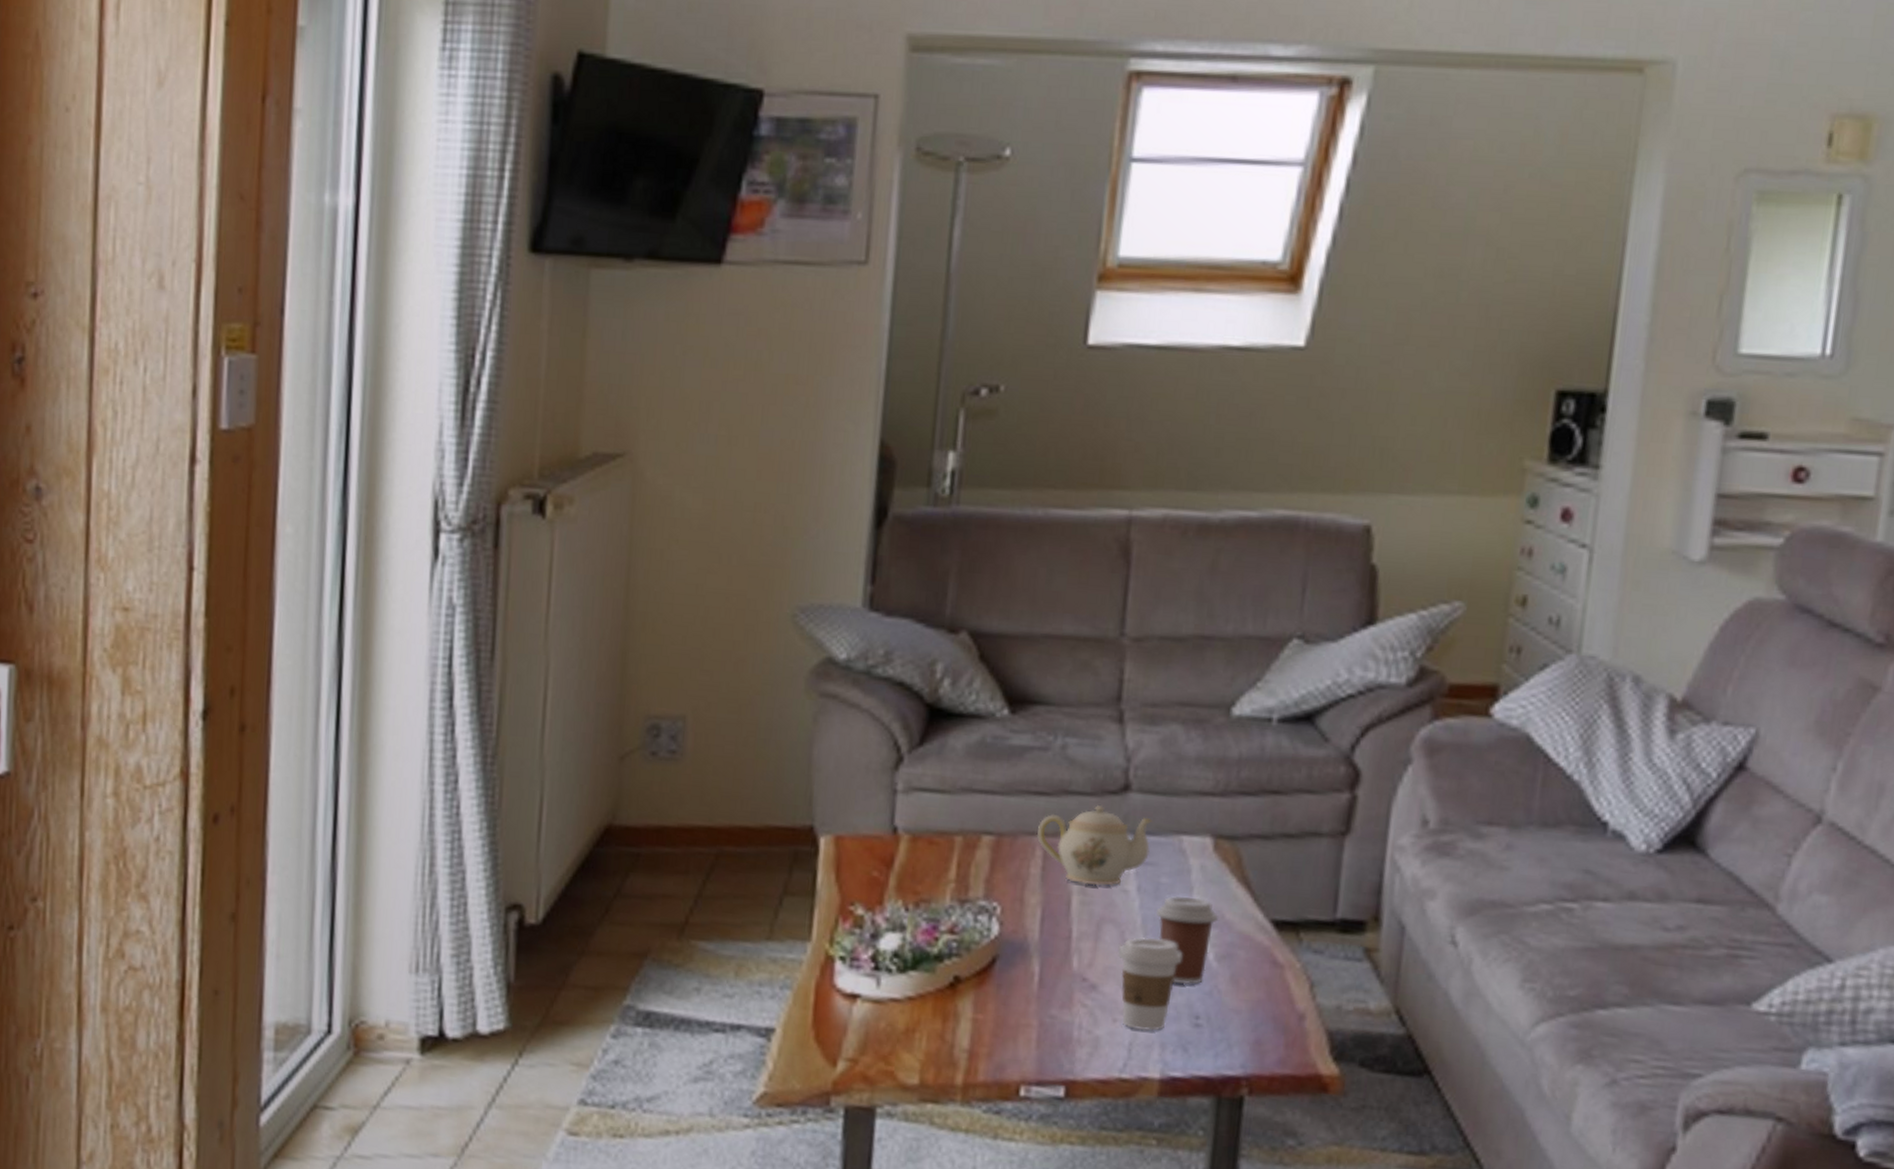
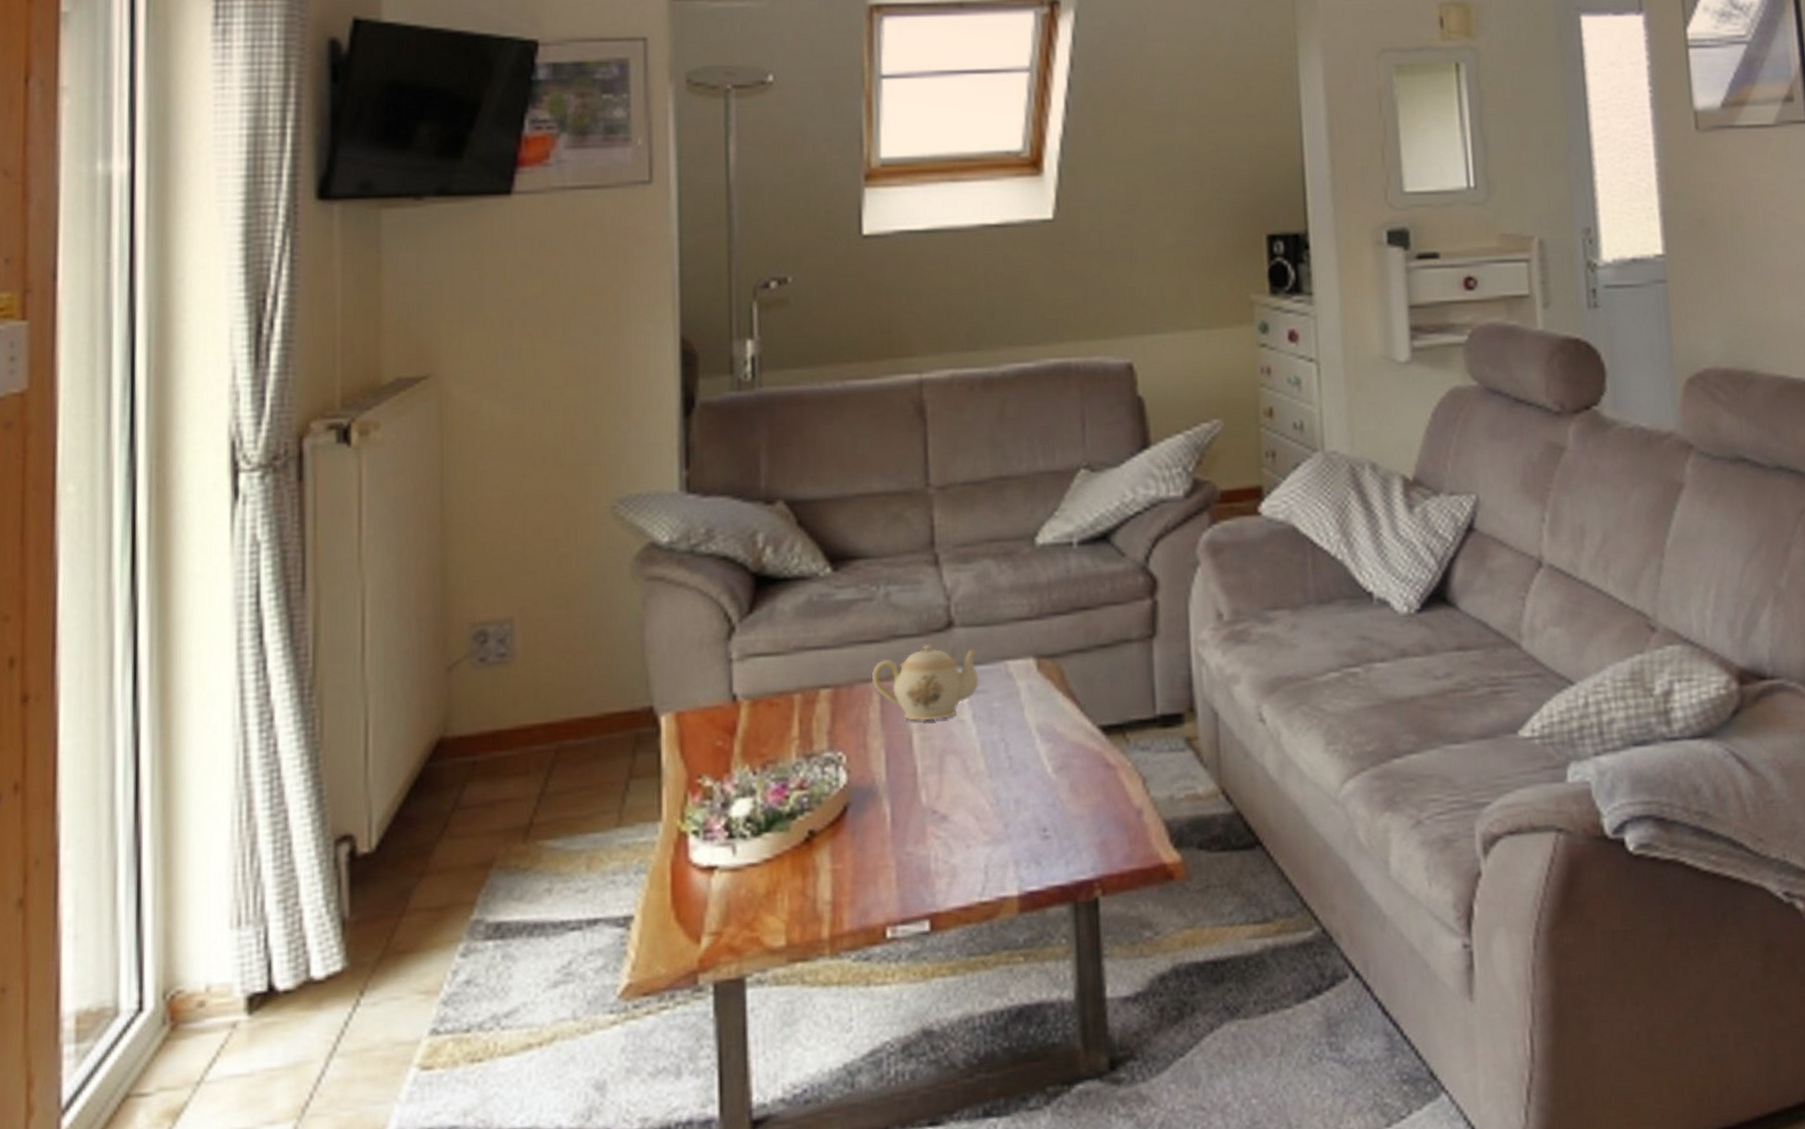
coffee cup: present [1117,937,1183,1031] -> none [962,761,1023,852]
coffee cup: present [1155,896,1219,985] -> none [992,716,1052,801]

